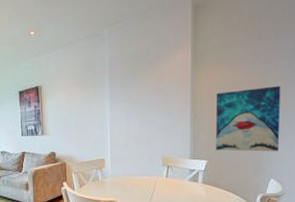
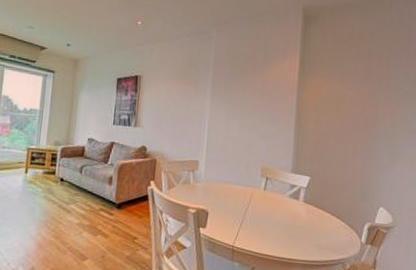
wall art: present [216,85,281,152] -> none [320,105,392,178]

